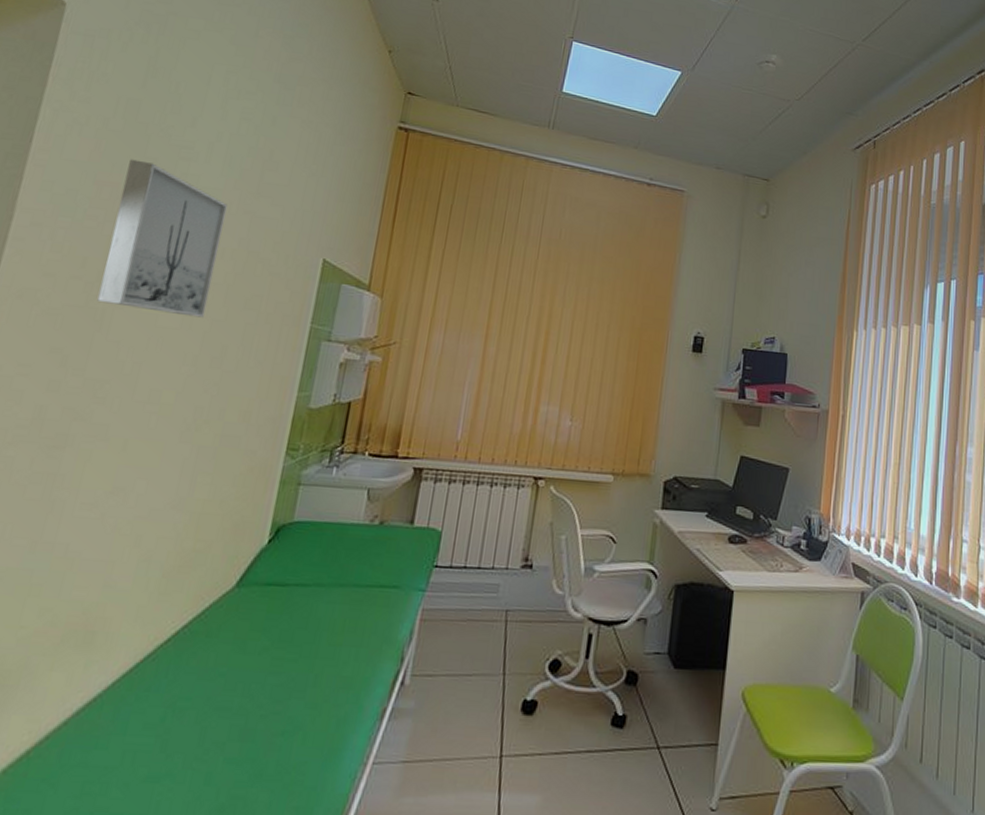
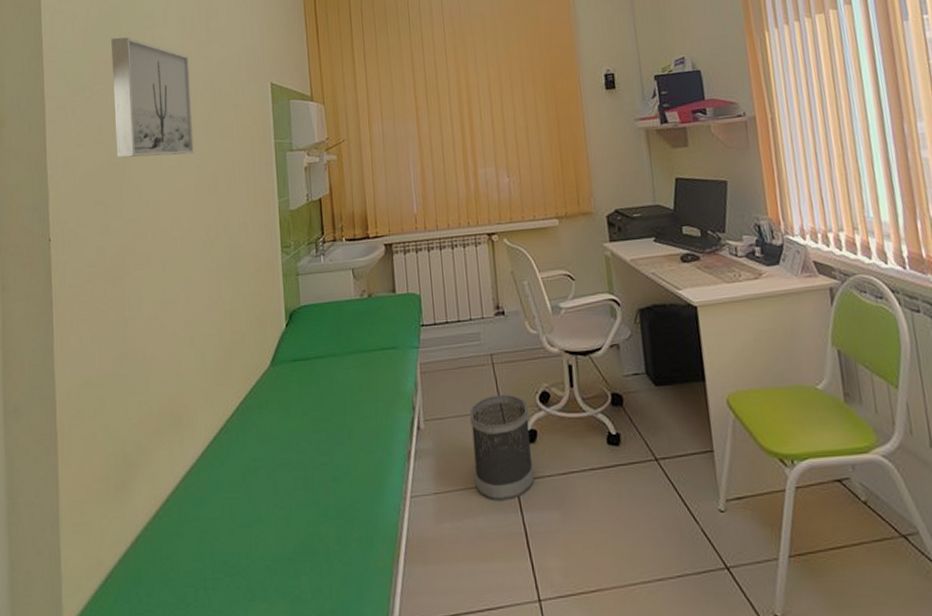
wastebasket: none [453,656,535,778] -> present [469,394,535,501]

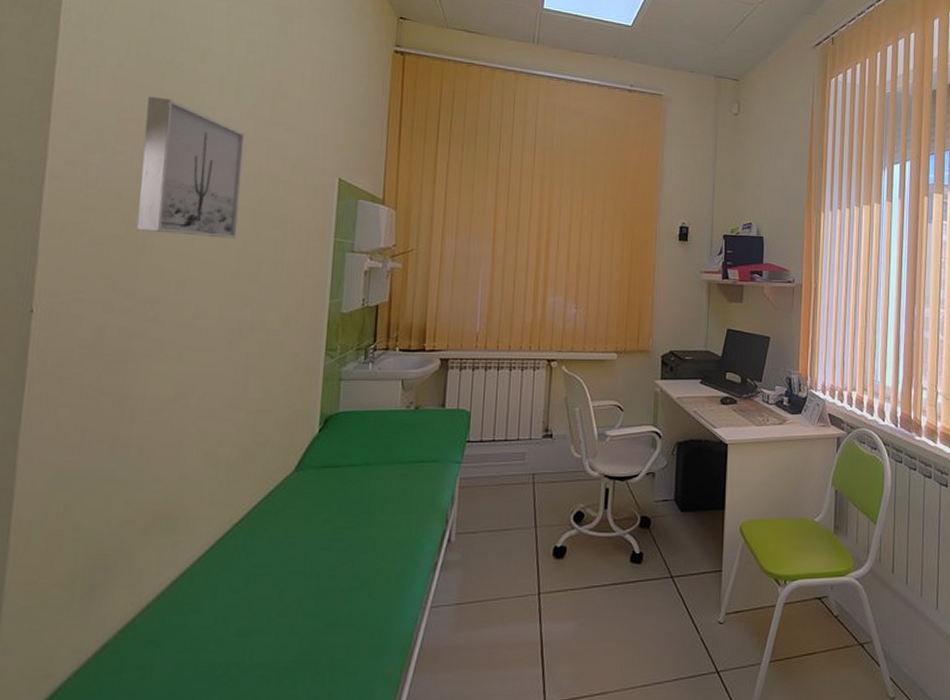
wastebasket: present [469,394,535,501] -> none [499,512,562,612]

